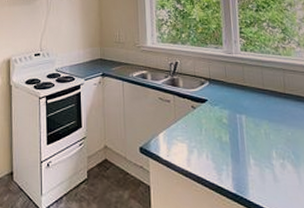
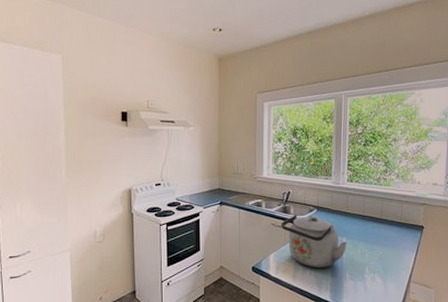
kettle: none [169,87,248,150] -> present [280,214,348,268]

